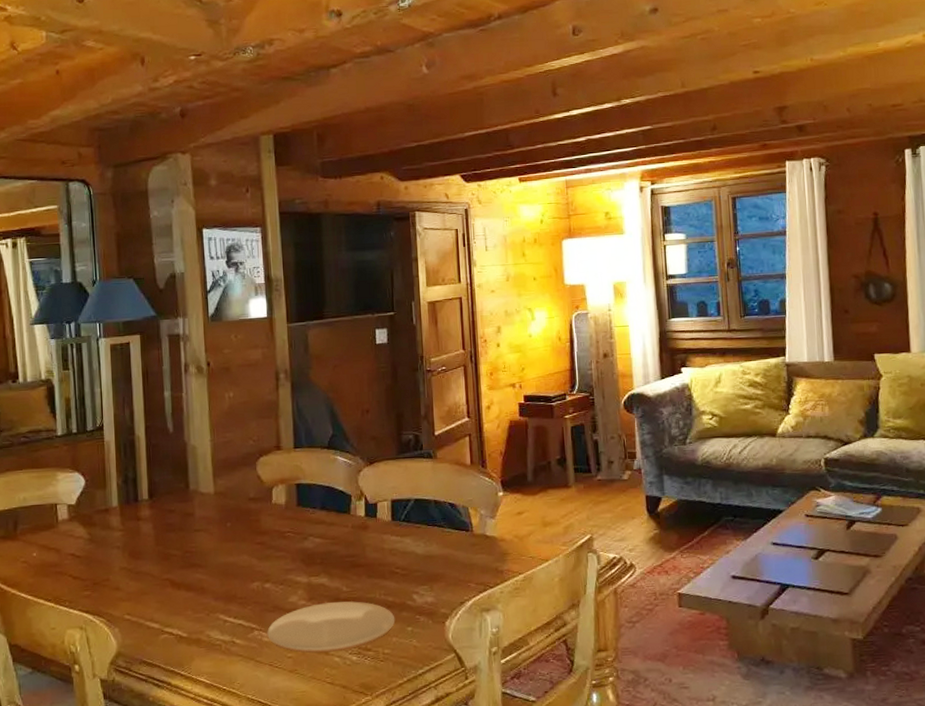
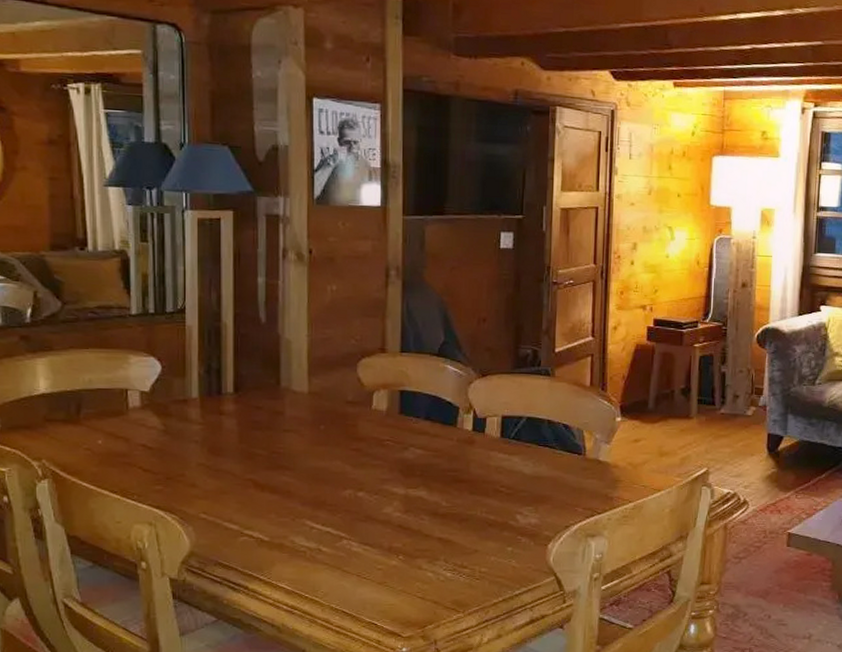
plate: present [267,601,395,654] -> none [357,517,496,567]

